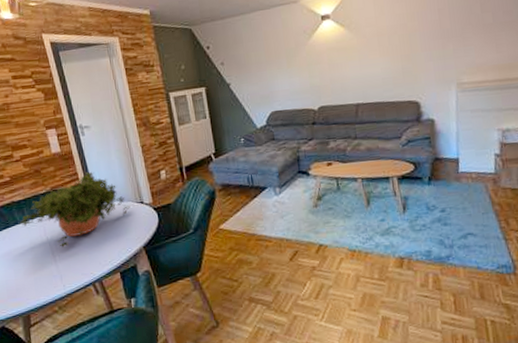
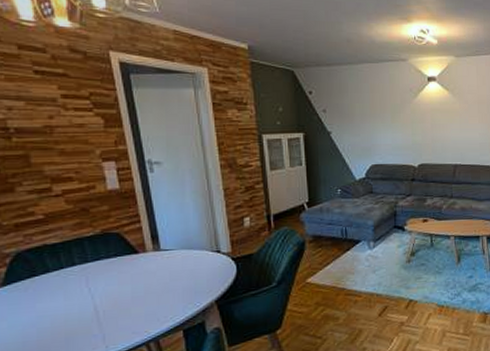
potted plant: present [19,172,130,247] -> none [51,214,203,301]

